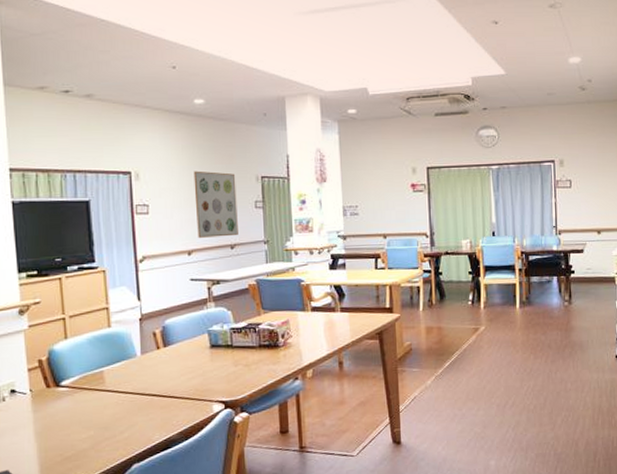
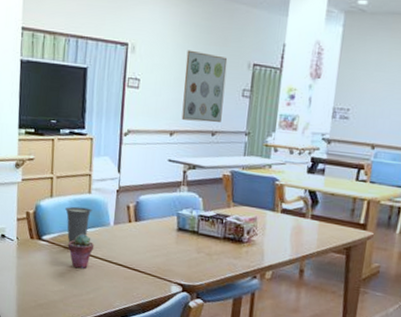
cup: none [82,342,115,383] -> present [64,206,93,243]
potted succulent: none [91,371,122,409] -> present [67,234,94,269]

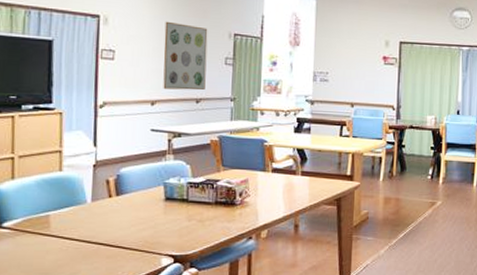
cup: present [64,206,93,243] -> none [30,186,65,227]
potted succulent: present [67,234,94,269] -> none [35,216,69,254]

